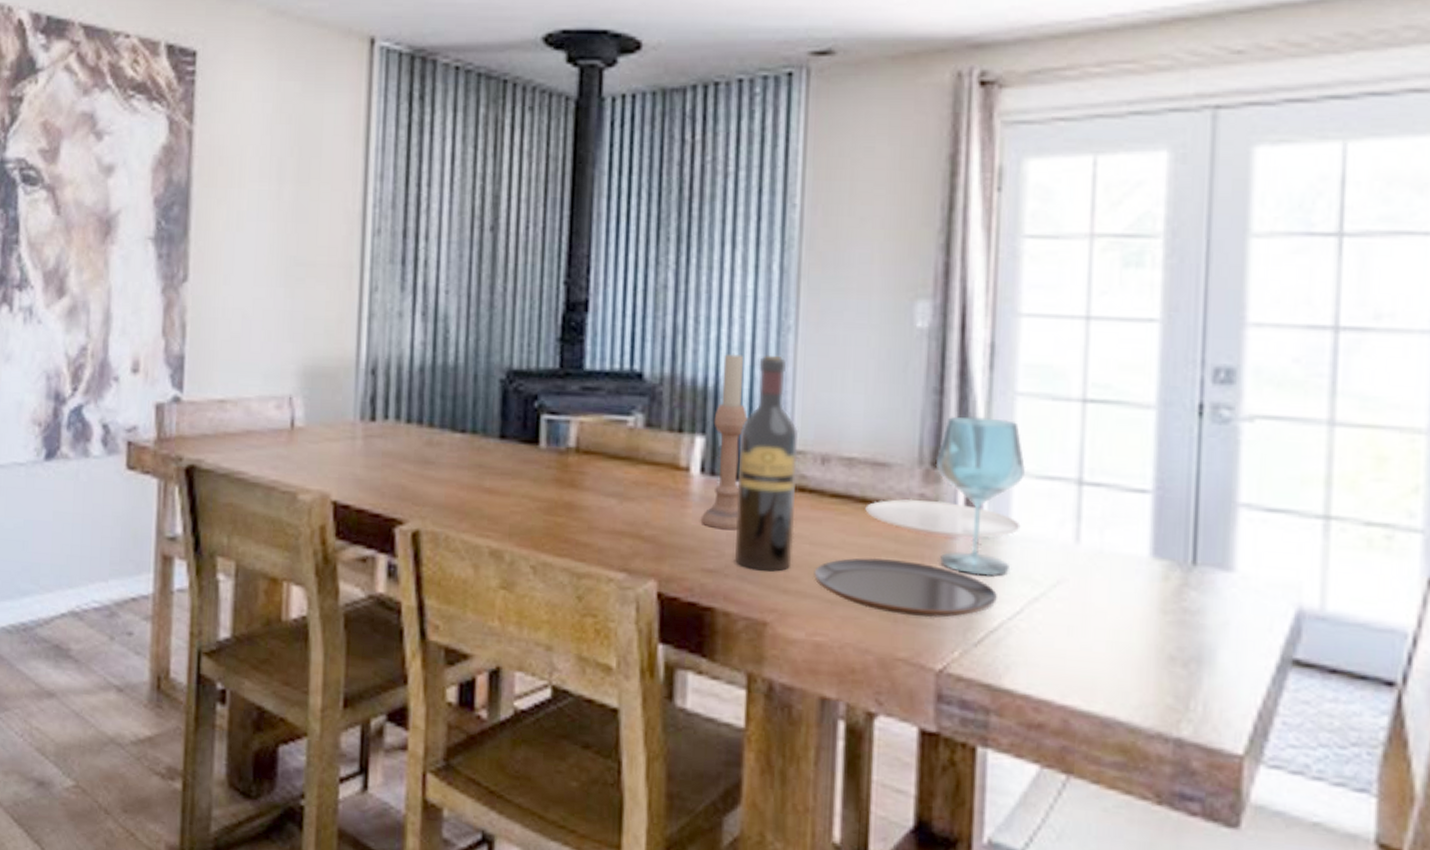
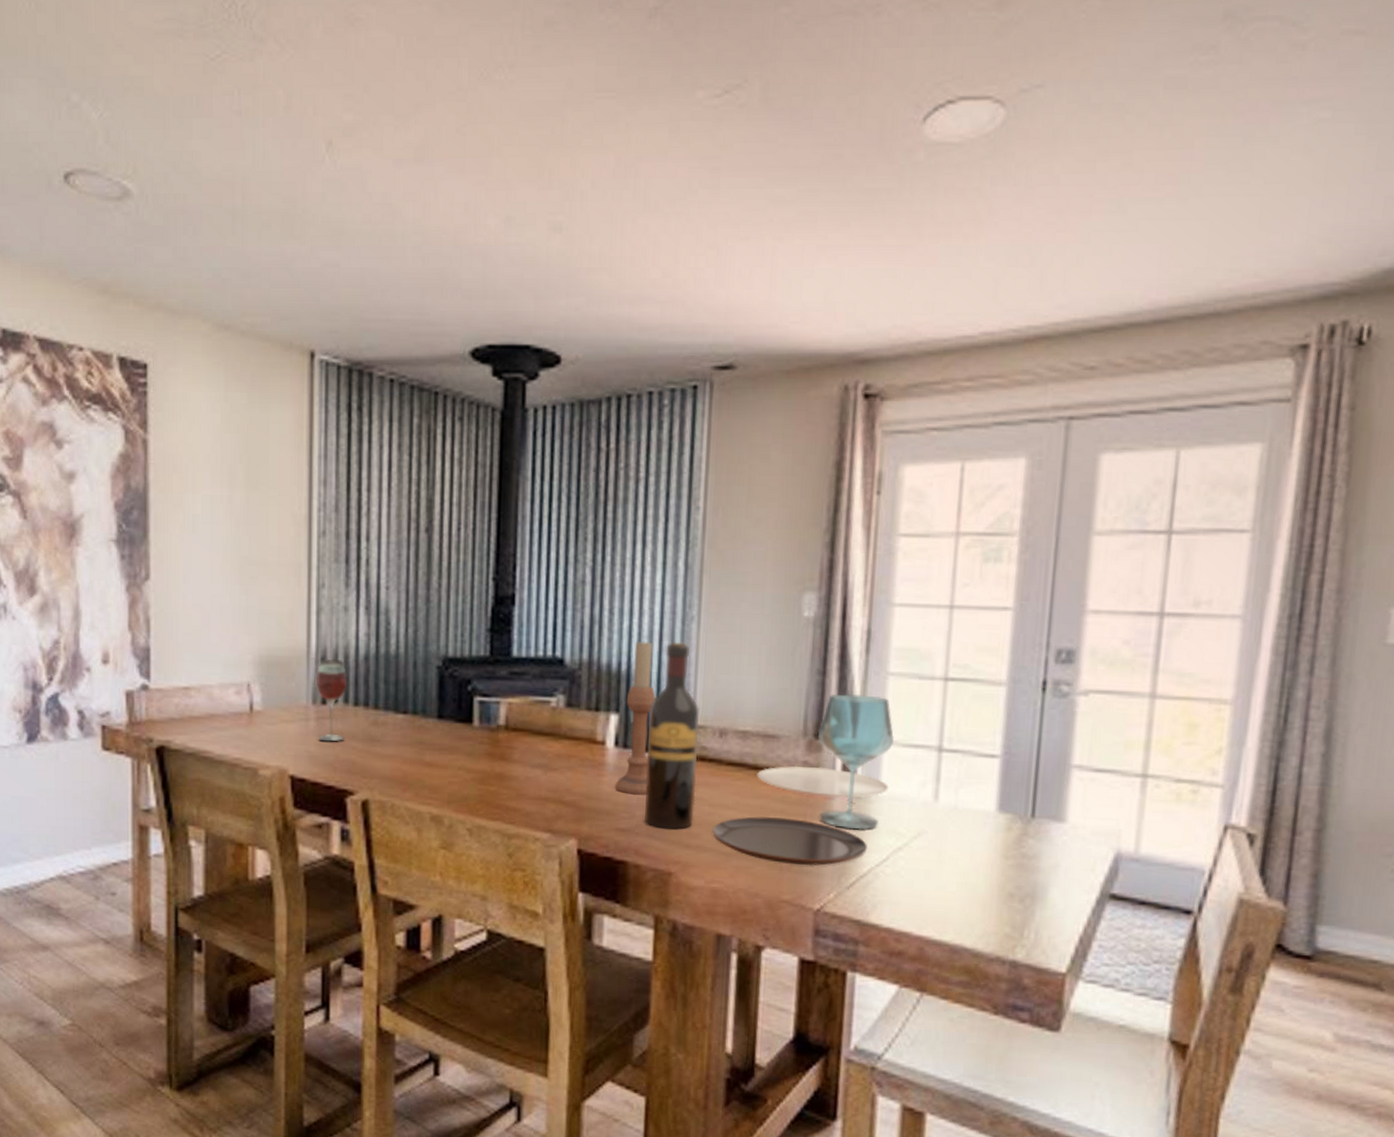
wineglass: none [364,369,401,464] -> present [315,658,348,742]

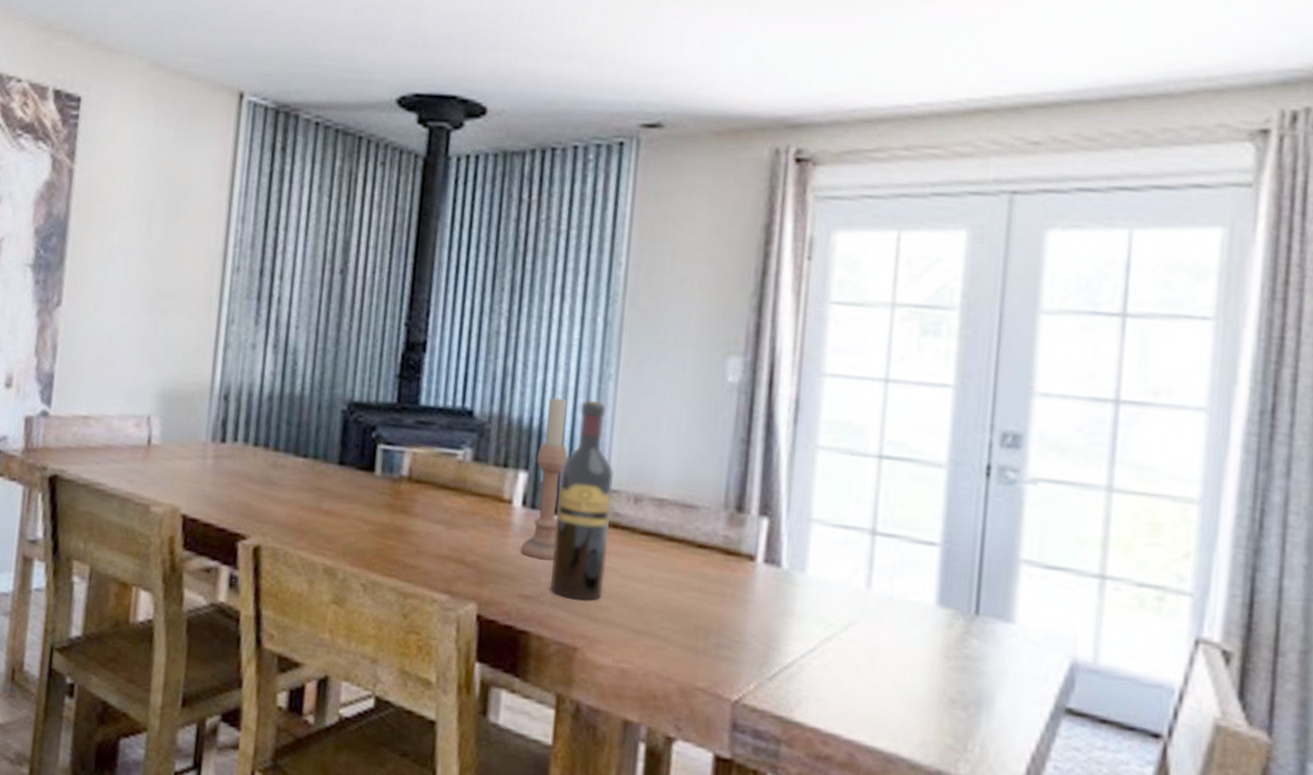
wineglass: present [315,658,348,742] -> none [214,395,250,482]
plate: present [712,816,867,866] -> none [622,592,792,652]
plate: present [757,765,889,799] -> none [673,539,817,579]
wine glass: present [817,693,895,830] -> none [739,465,824,615]

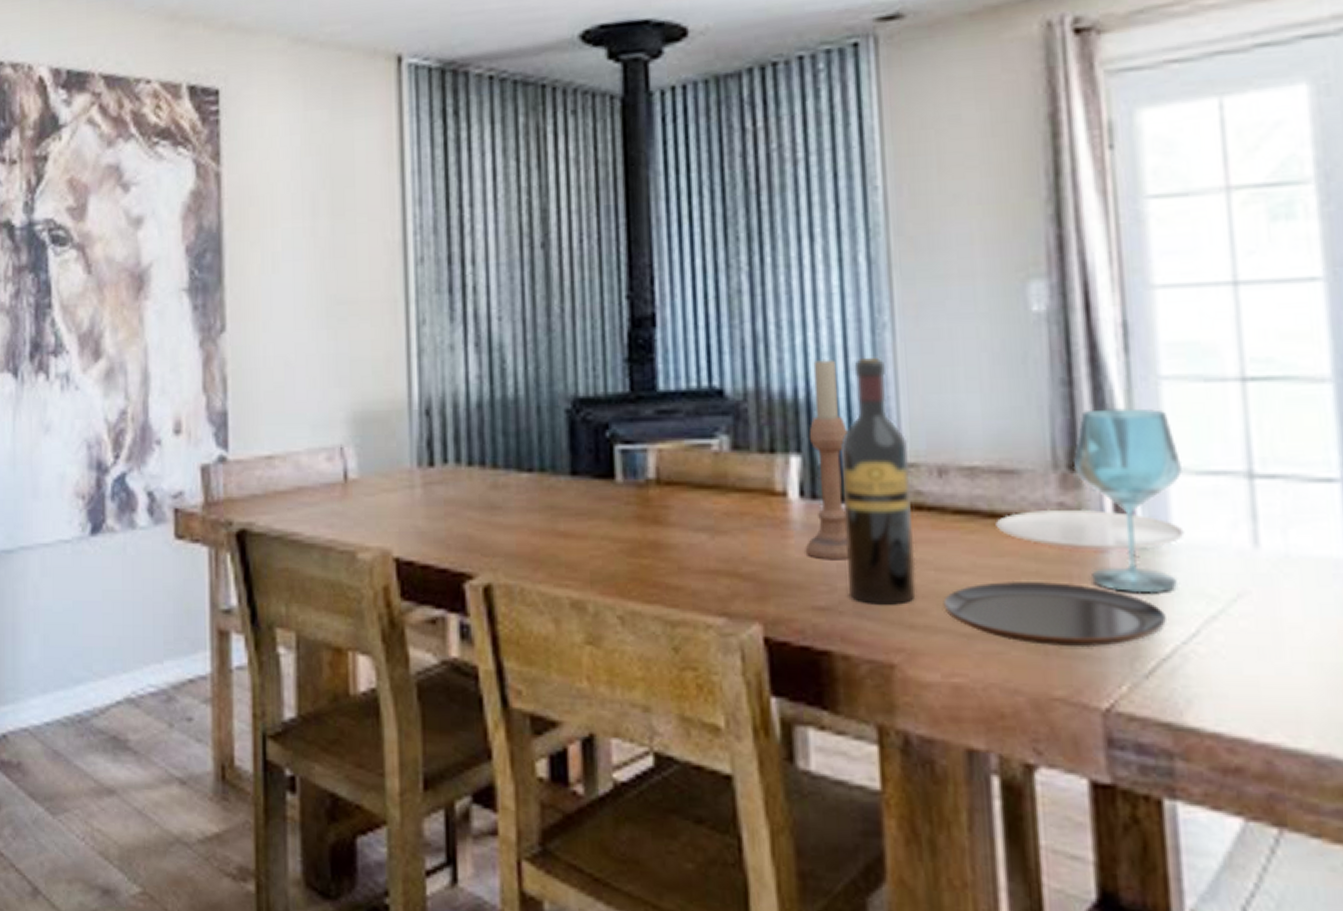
plate: none [622,592,792,652] -> present [943,580,1166,648]
plate: none [673,539,817,579] -> present [995,509,1185,552]
wine glass: none [739,465,824,615] -> present [1072,408,1184,594]

